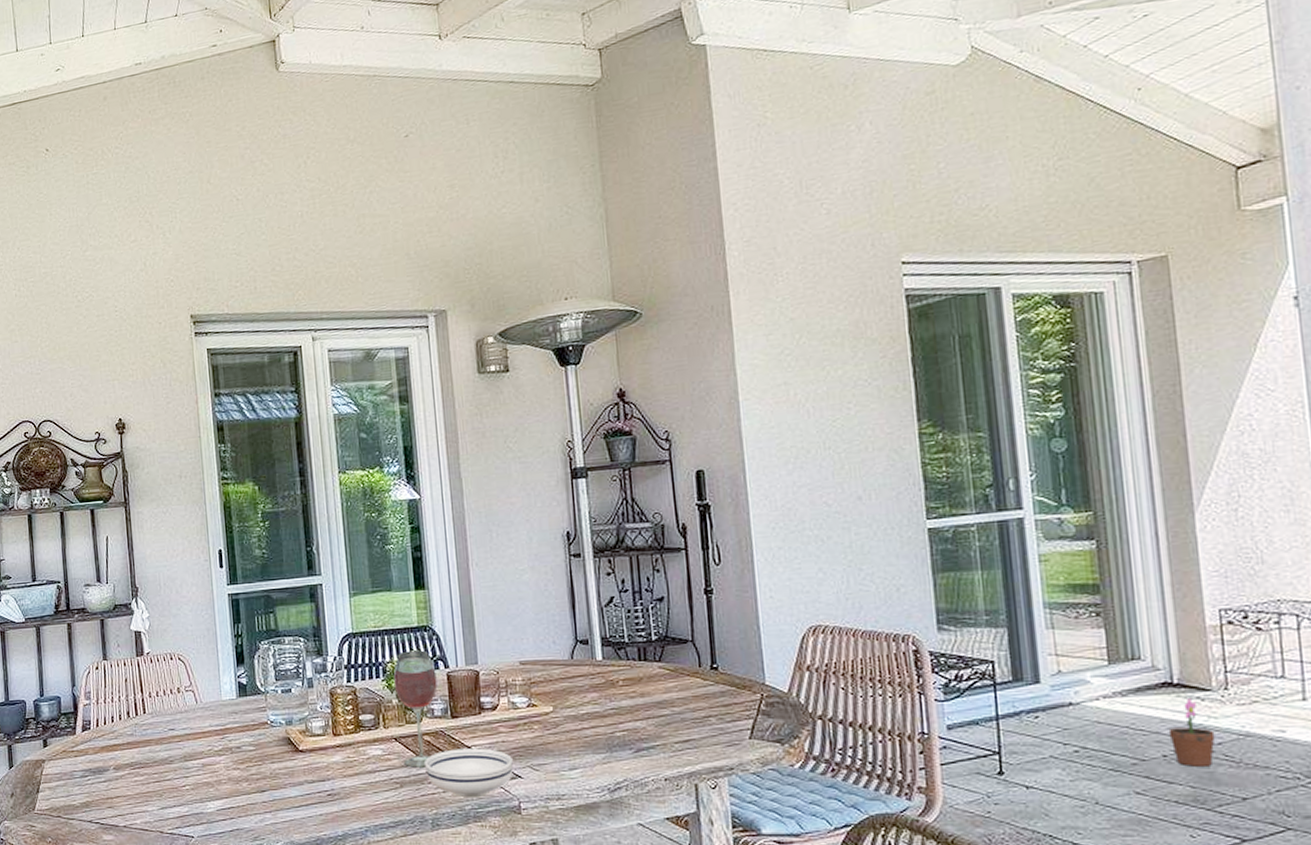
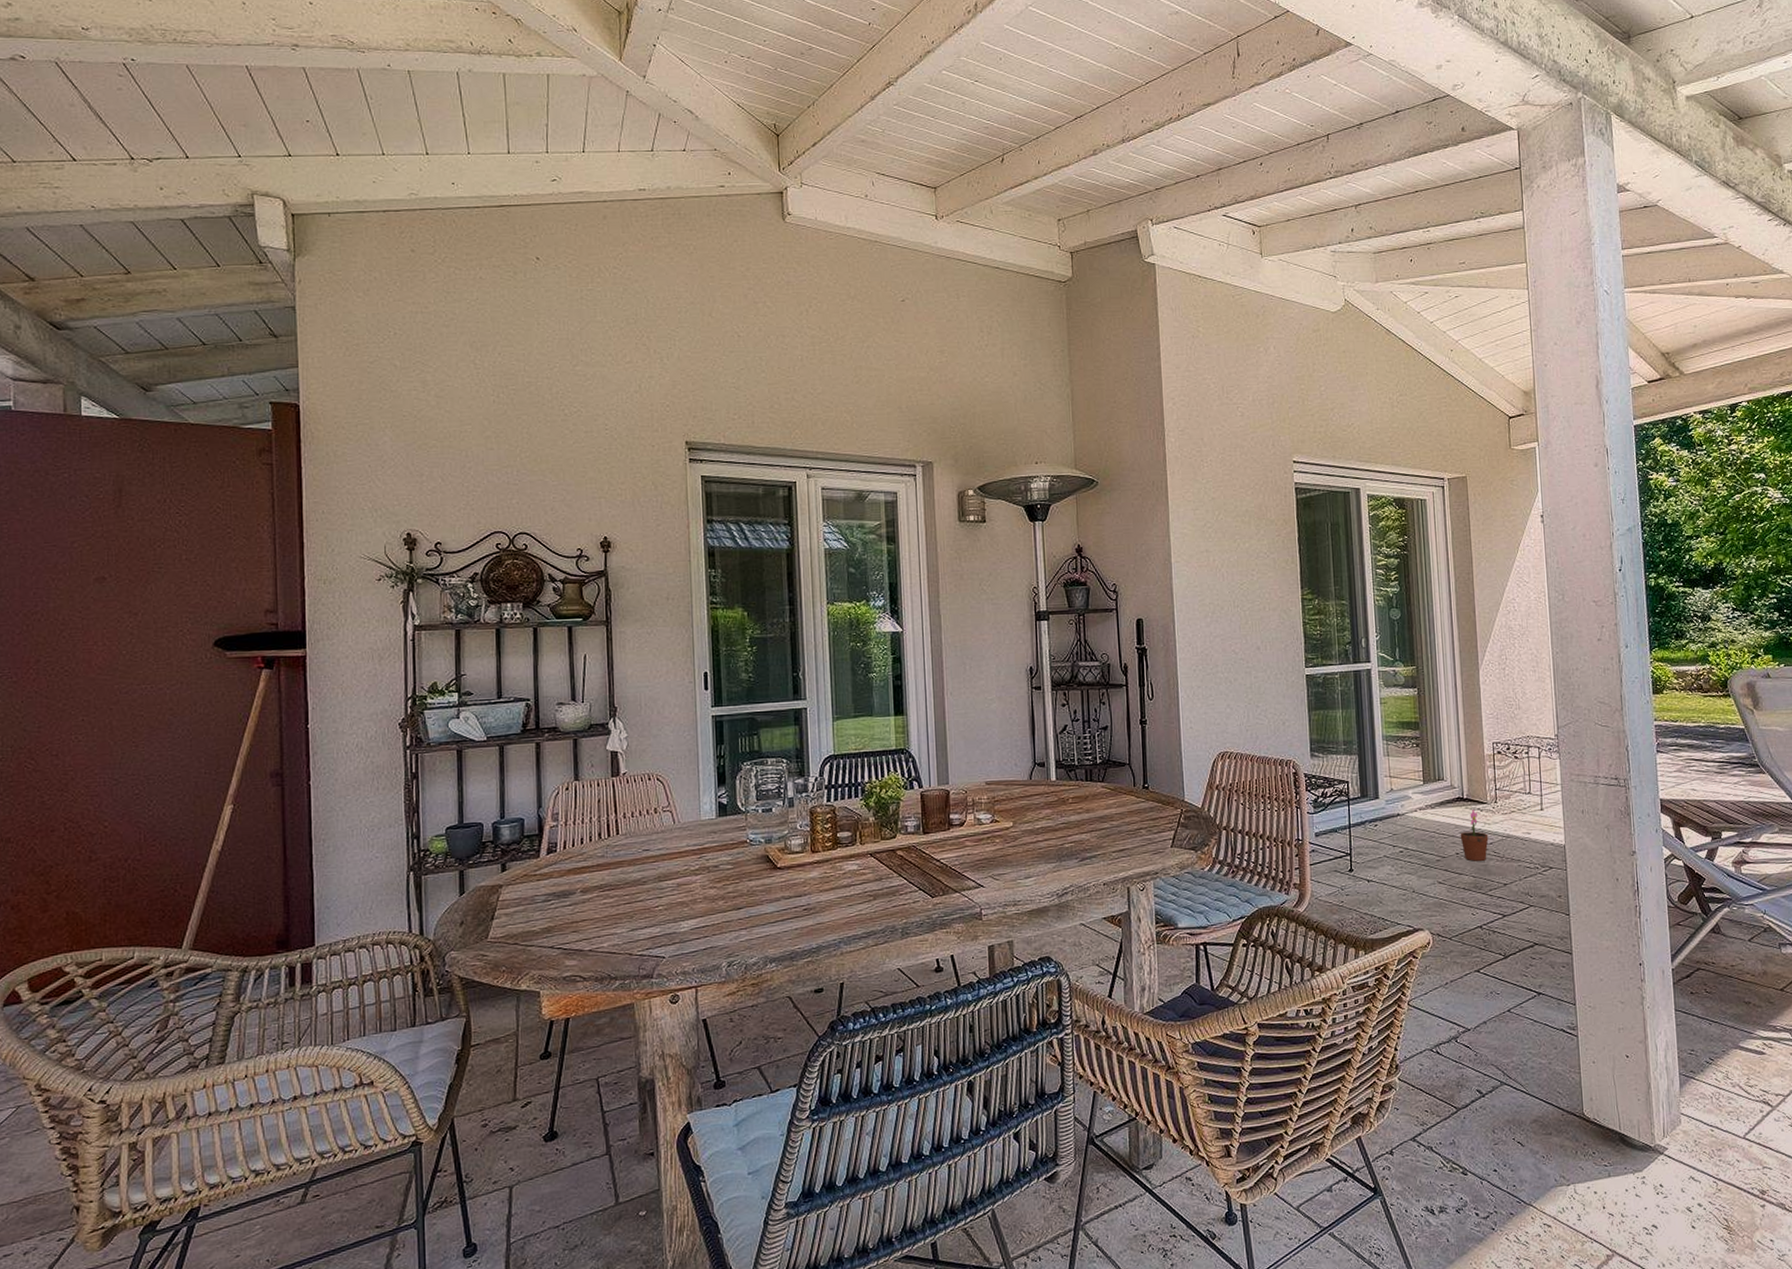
wineglass: present [393,650,437,768] -> none [871,771,912,881]
bowl: present [423,748,513,798] -> none [896,861,977,908]

